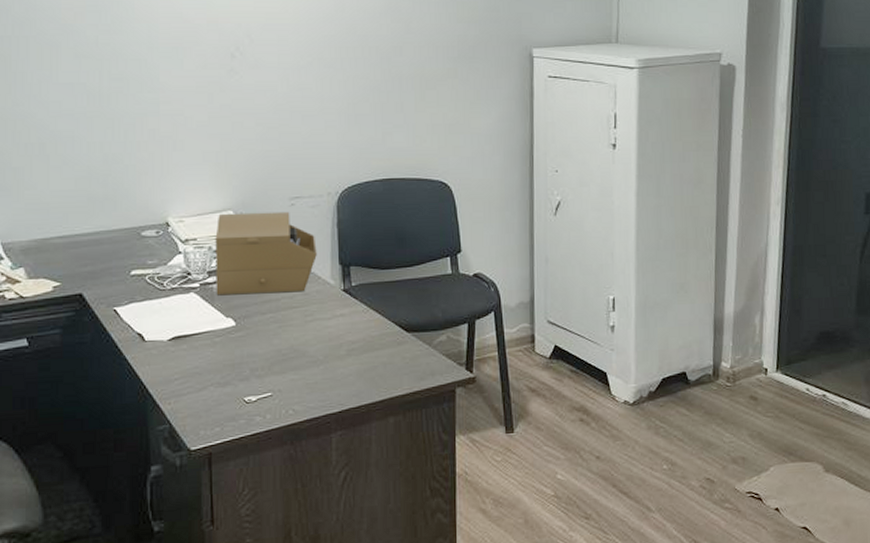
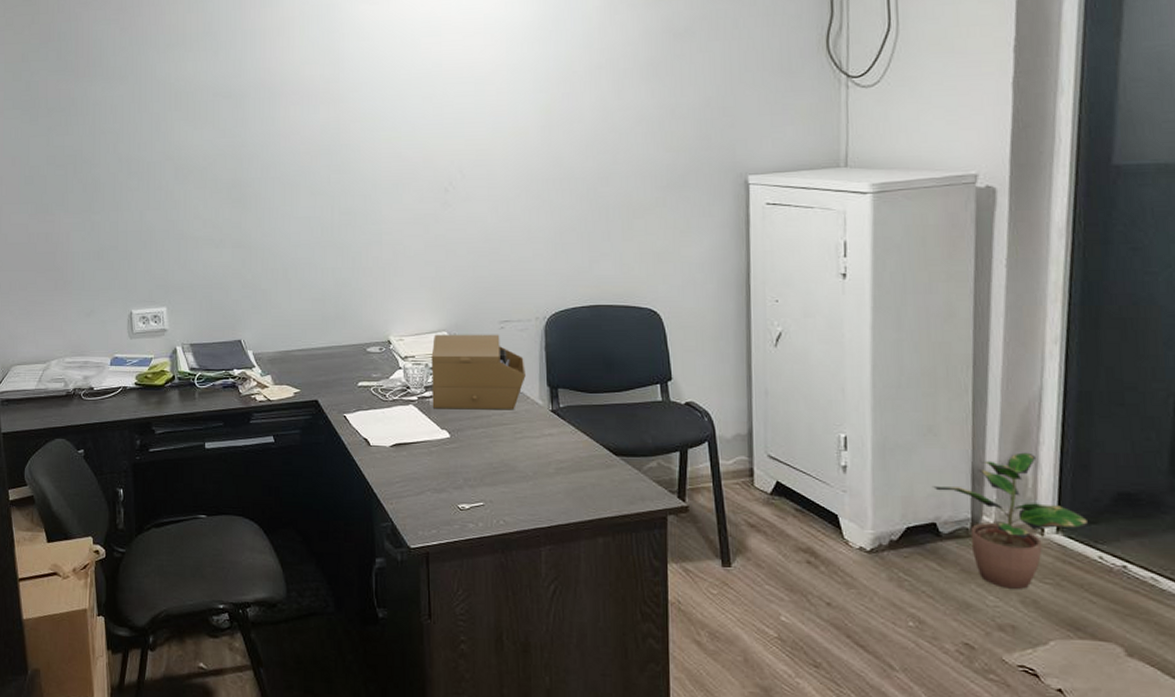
potted plant: none [682,302,800,425] -> present [931,452,1089,589]

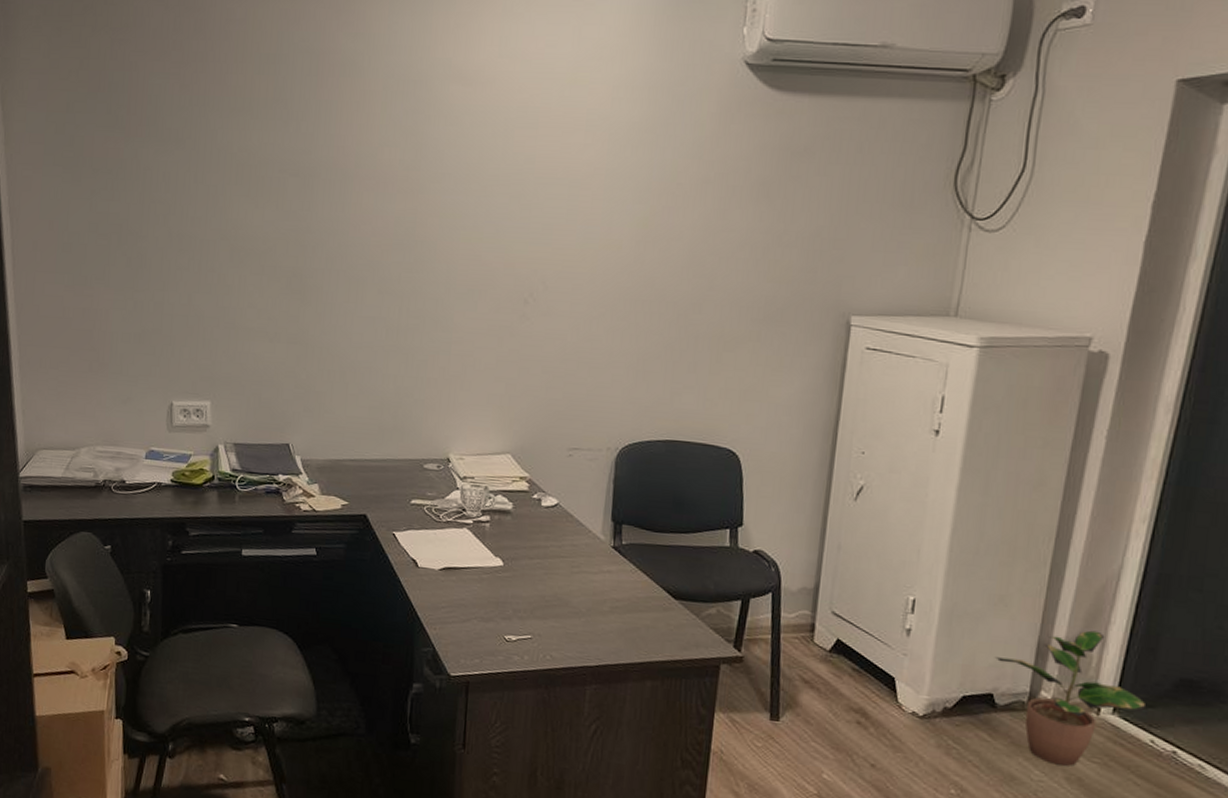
sewing box: present [431,334,526,410] -> none [487,455,591,543]

